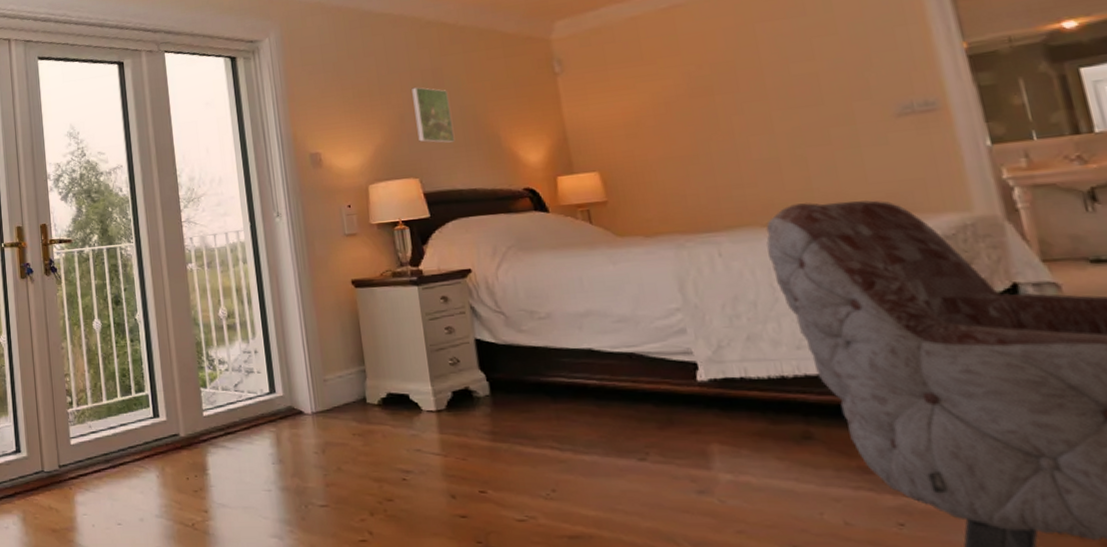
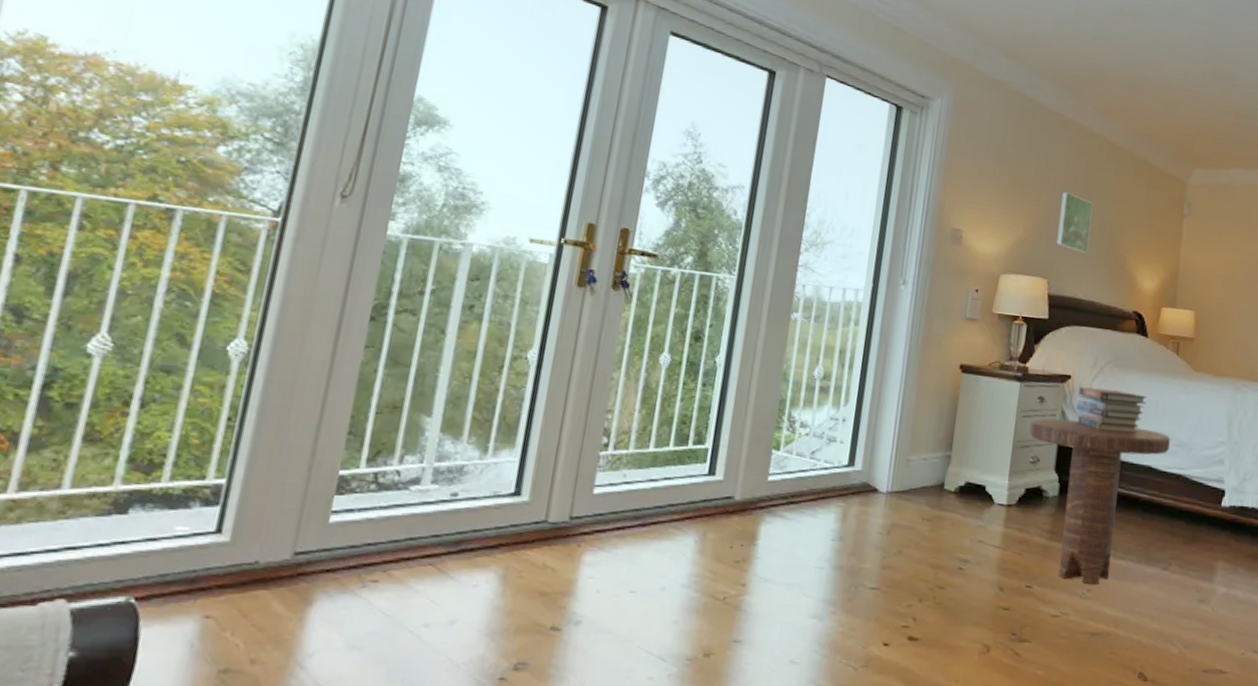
side table: none [439,309,611,484] -> present [1029,419,1170,584]
book stack: none [484,274,567,320] -> present [1076,387,1147,434]

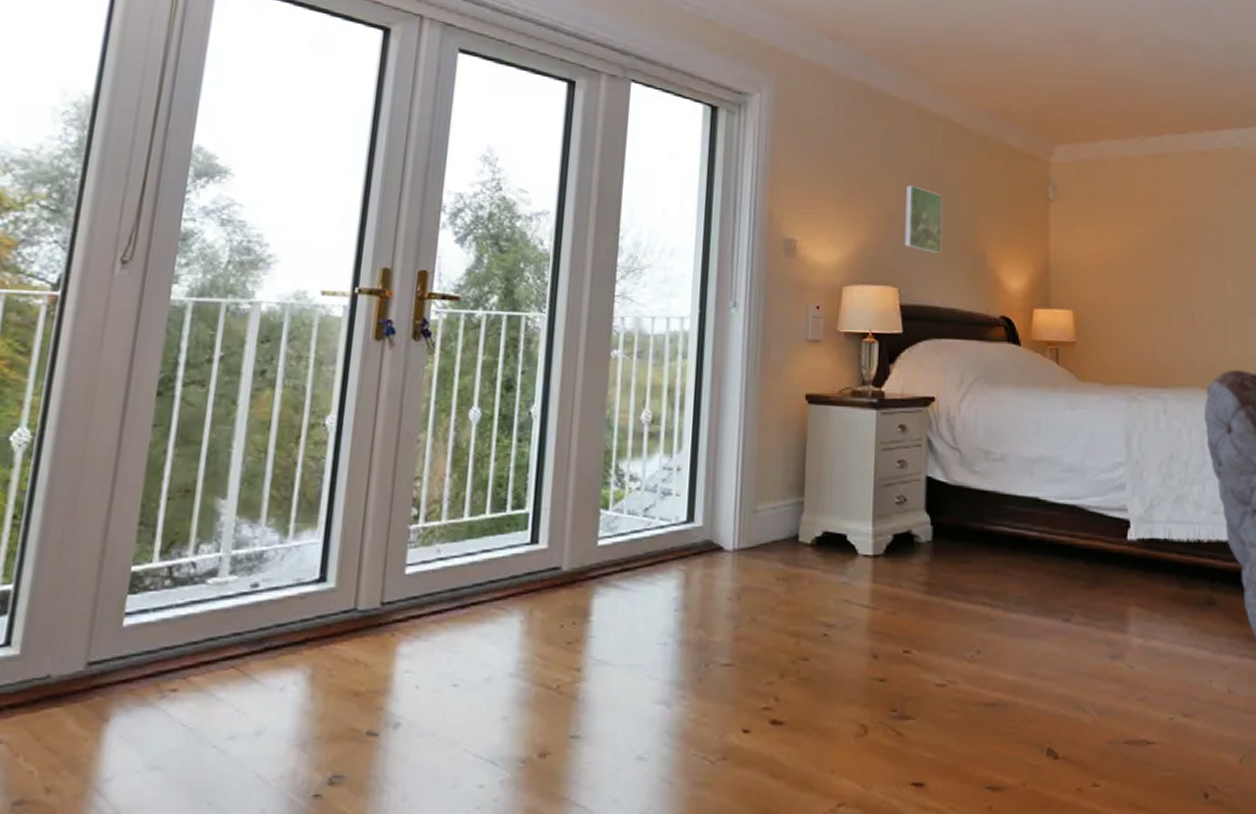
side table: present [1029,419,1170,584] -> none [892,449,1059,644]
book stack: present [1076,387,1147,434] -> none [944,410,1026,461]

